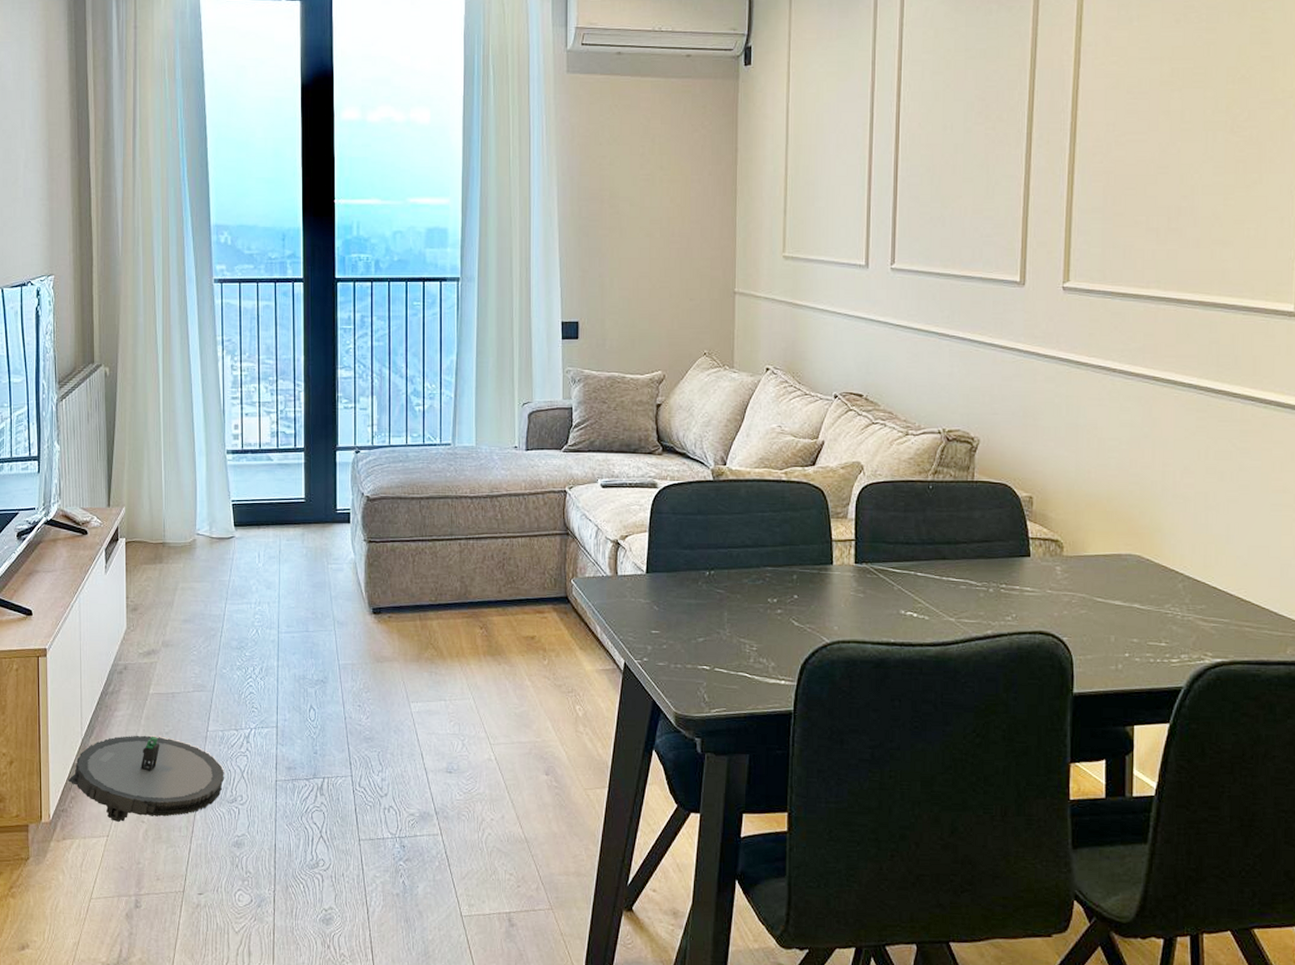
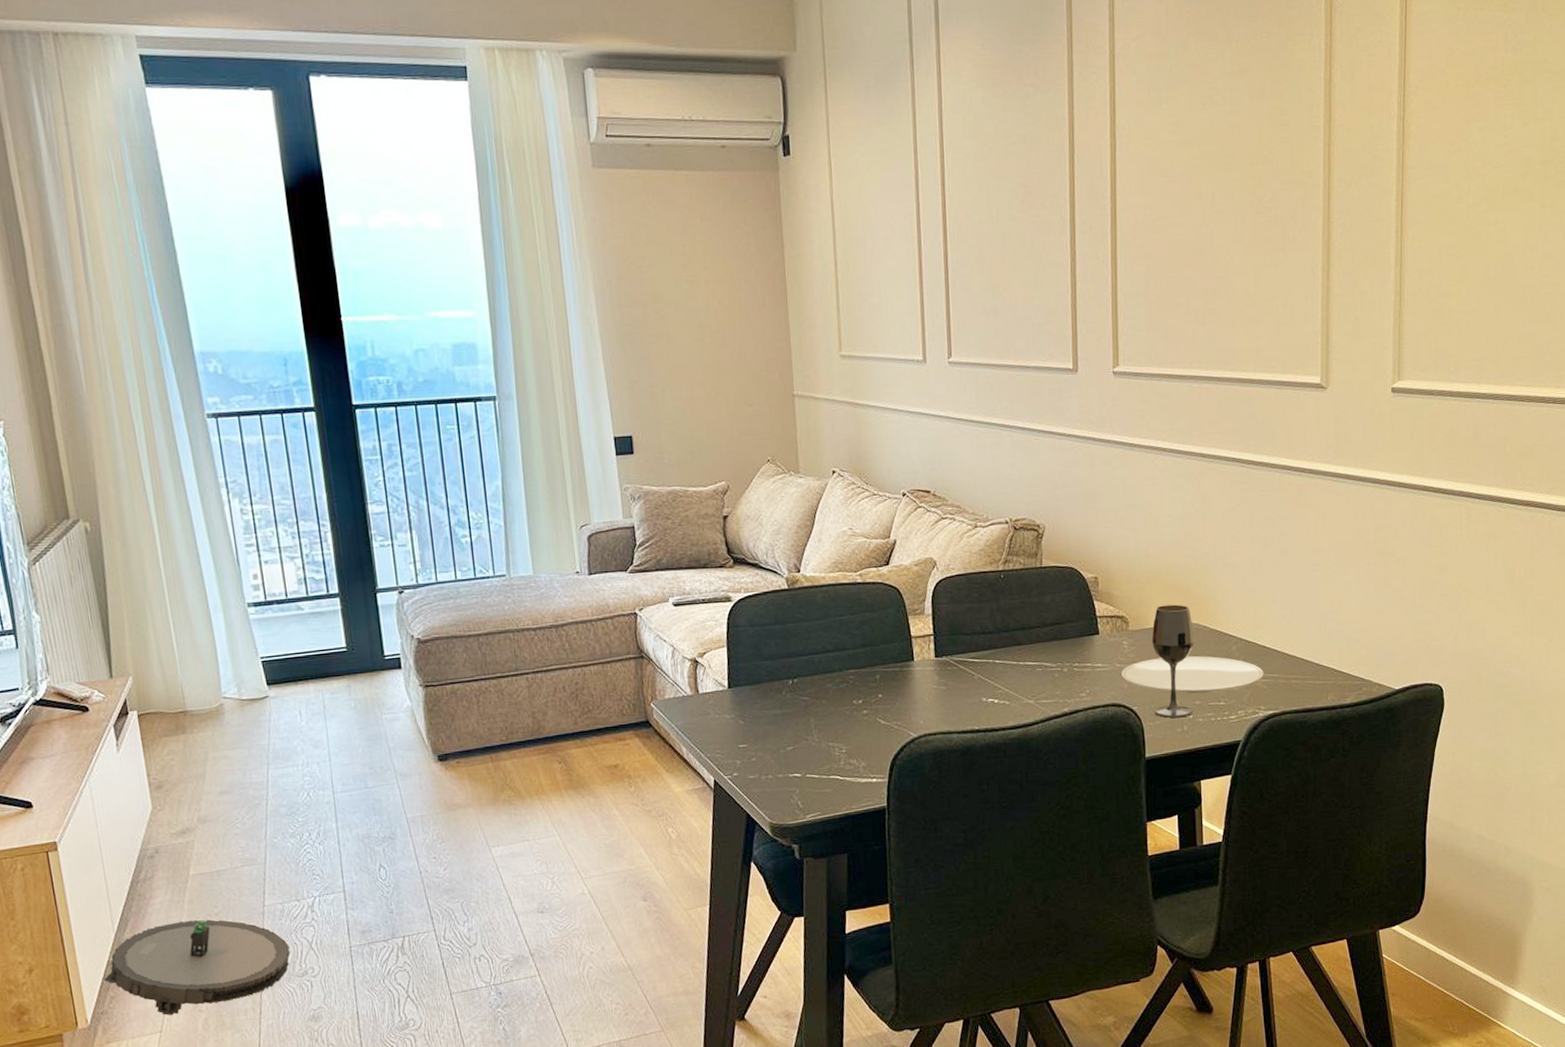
plate: none [1052,588,1213,632] -> present [1121,655,1264,694]
wine glass: none [1086,533,1135,655] -> present [1151,604,1194,718]

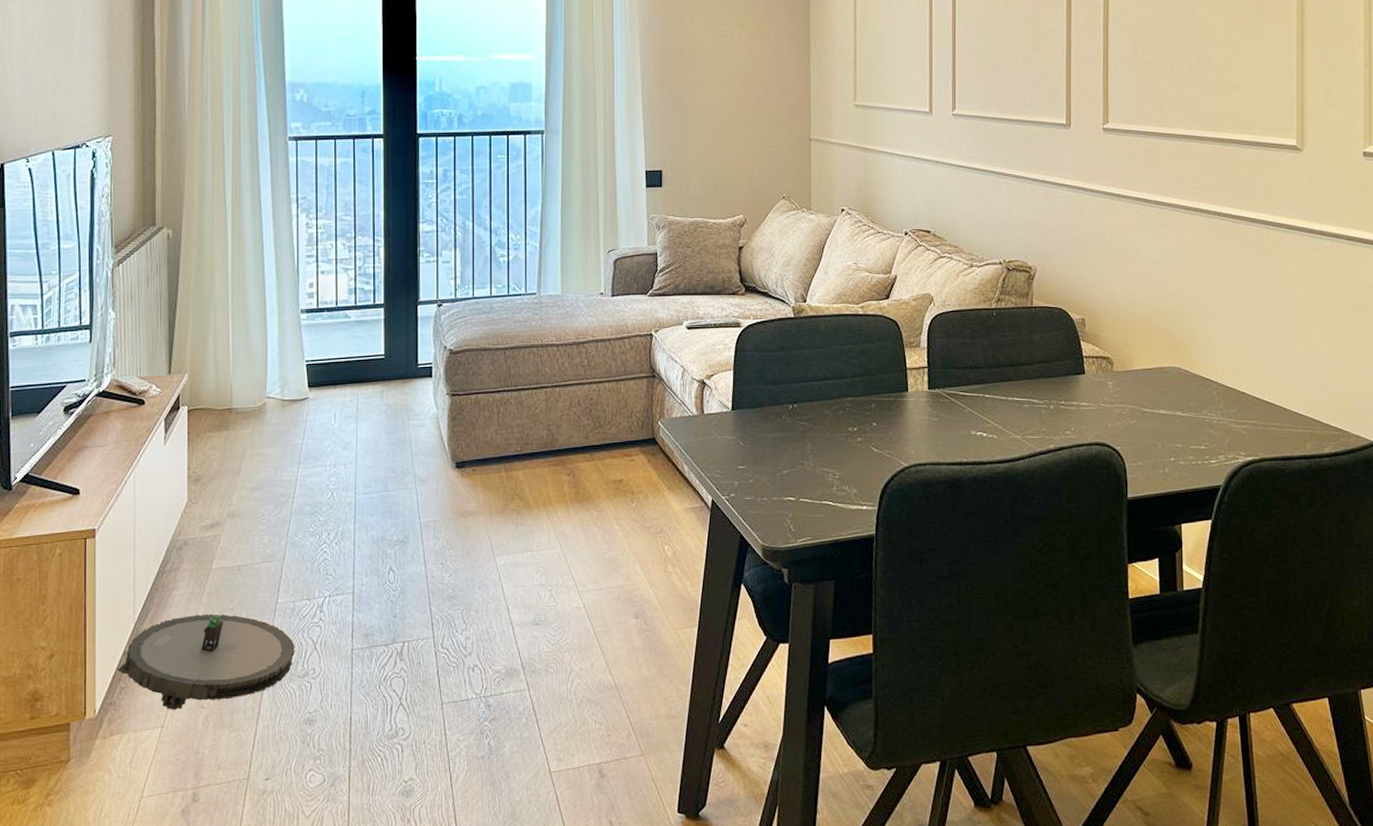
plate: present [1121,655,1264,694] -> none [1106,399,1244,437]
wine glass: present [1151,604,1194,718] -> none [1135,348,1176,460]

